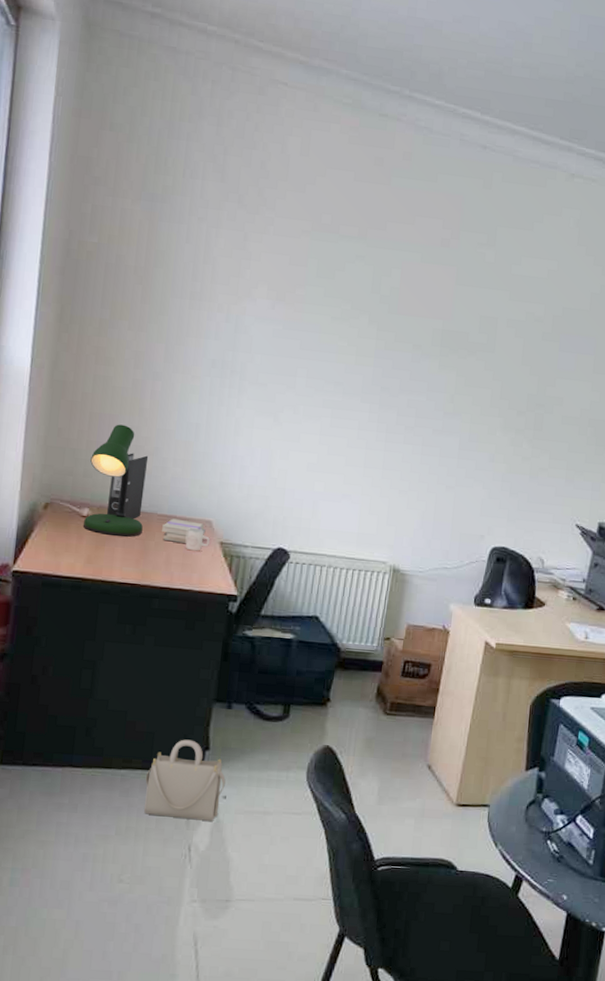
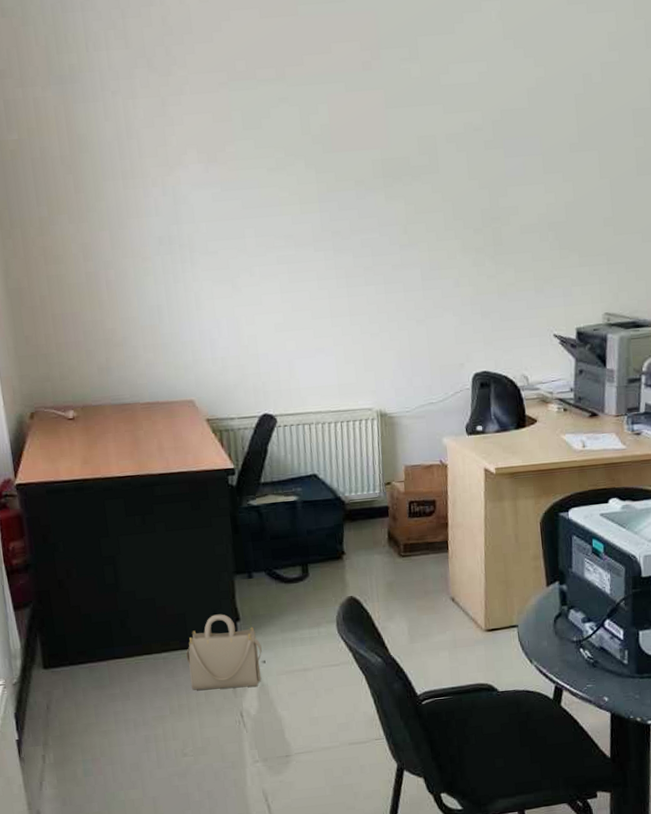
desk lamp: present [83,424,143,537] -> none [63,320,130,433]
binder: present [107,453,149,519] -> none [87,347,124,413]
books: present [161,518,206,544] -> none [147,404,190,429]
mug: present [185,528,211,551] -> none [172,410,197,433]

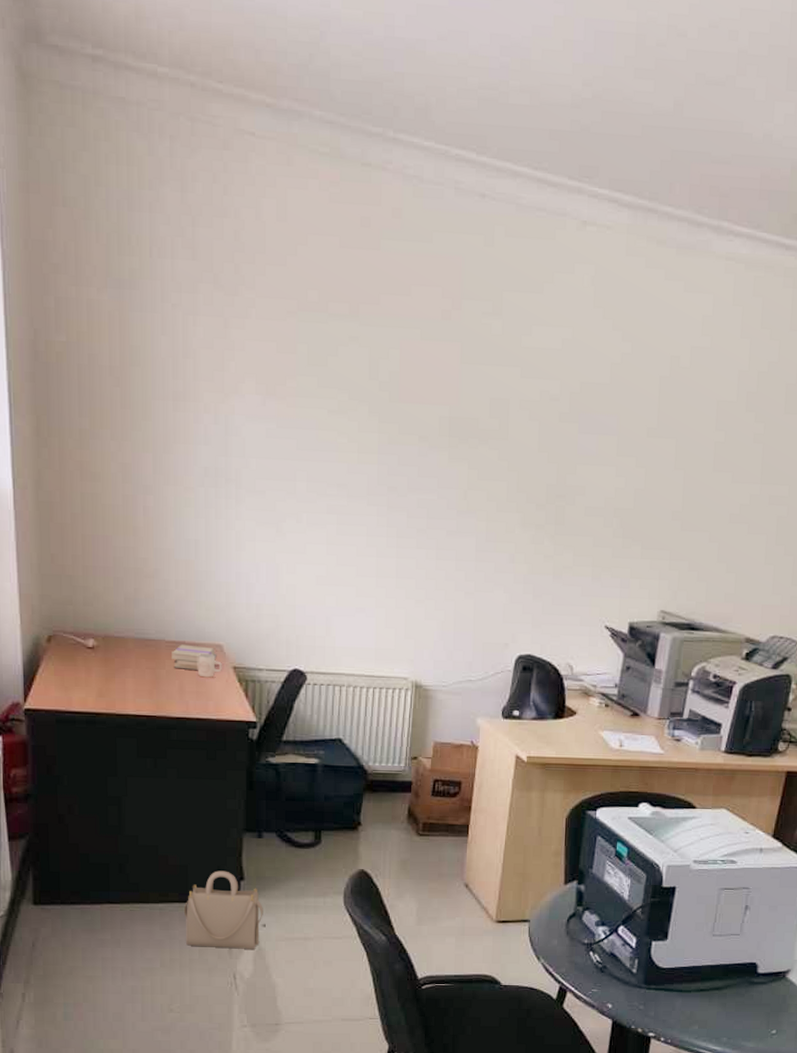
books: none [147,404,190,429] -> present [170,644,217,671]
mug: none [172,410,197,433] -> present [197,654,223,678]

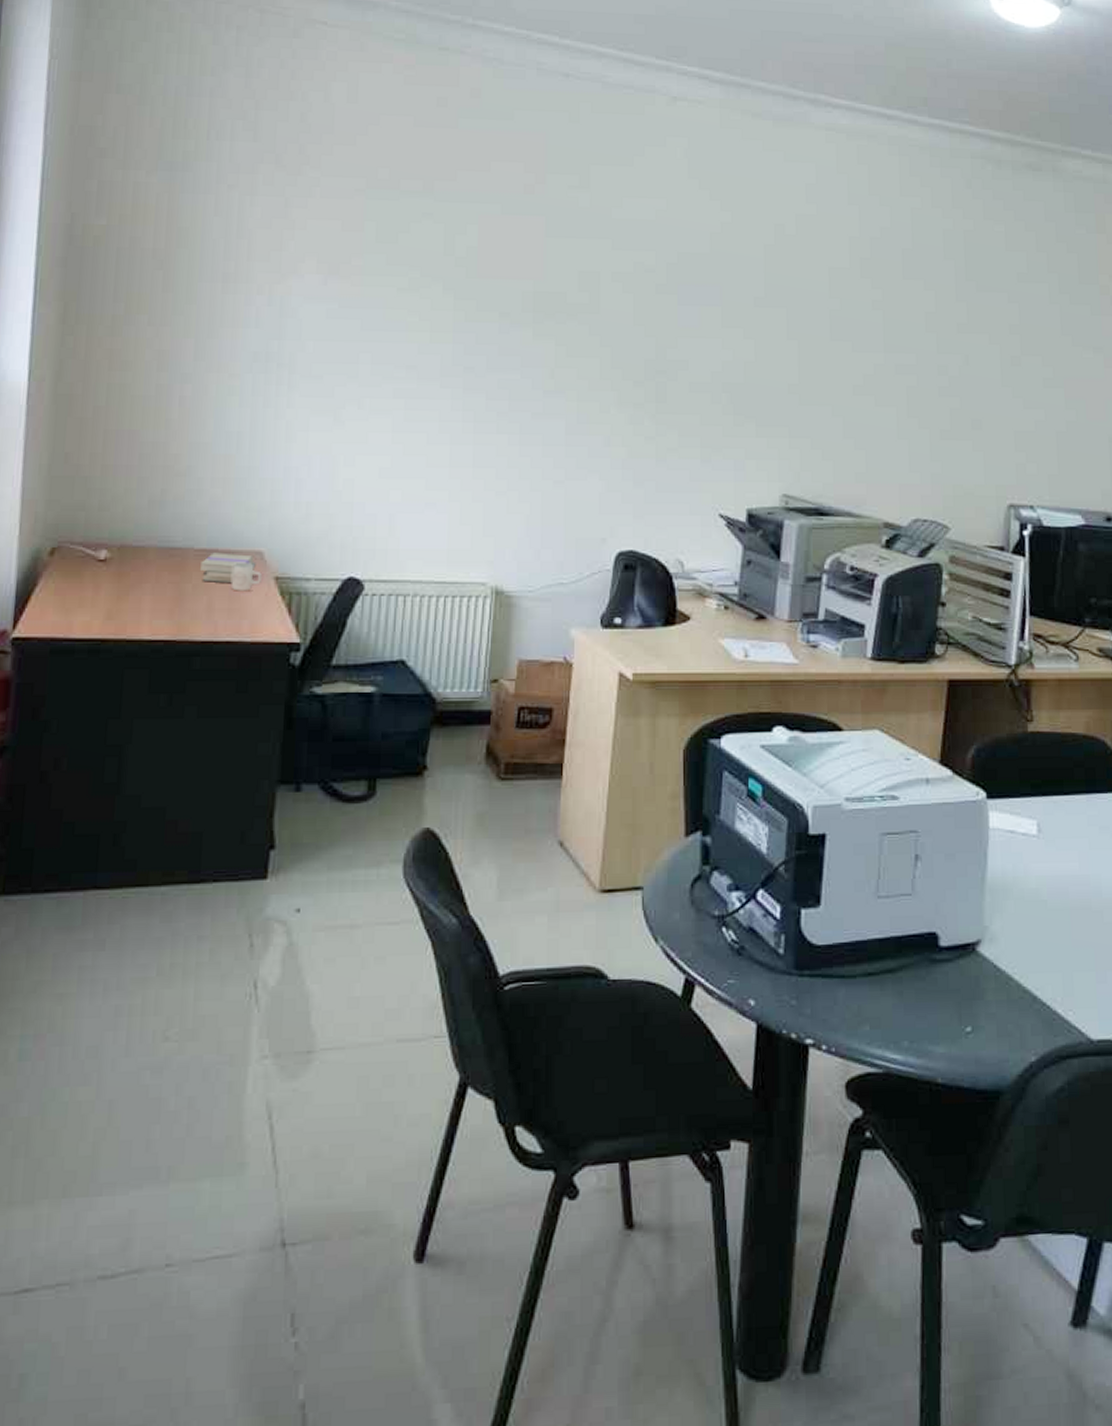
handbag: present [183,870,263,949] -> none [193,837,298,945]

